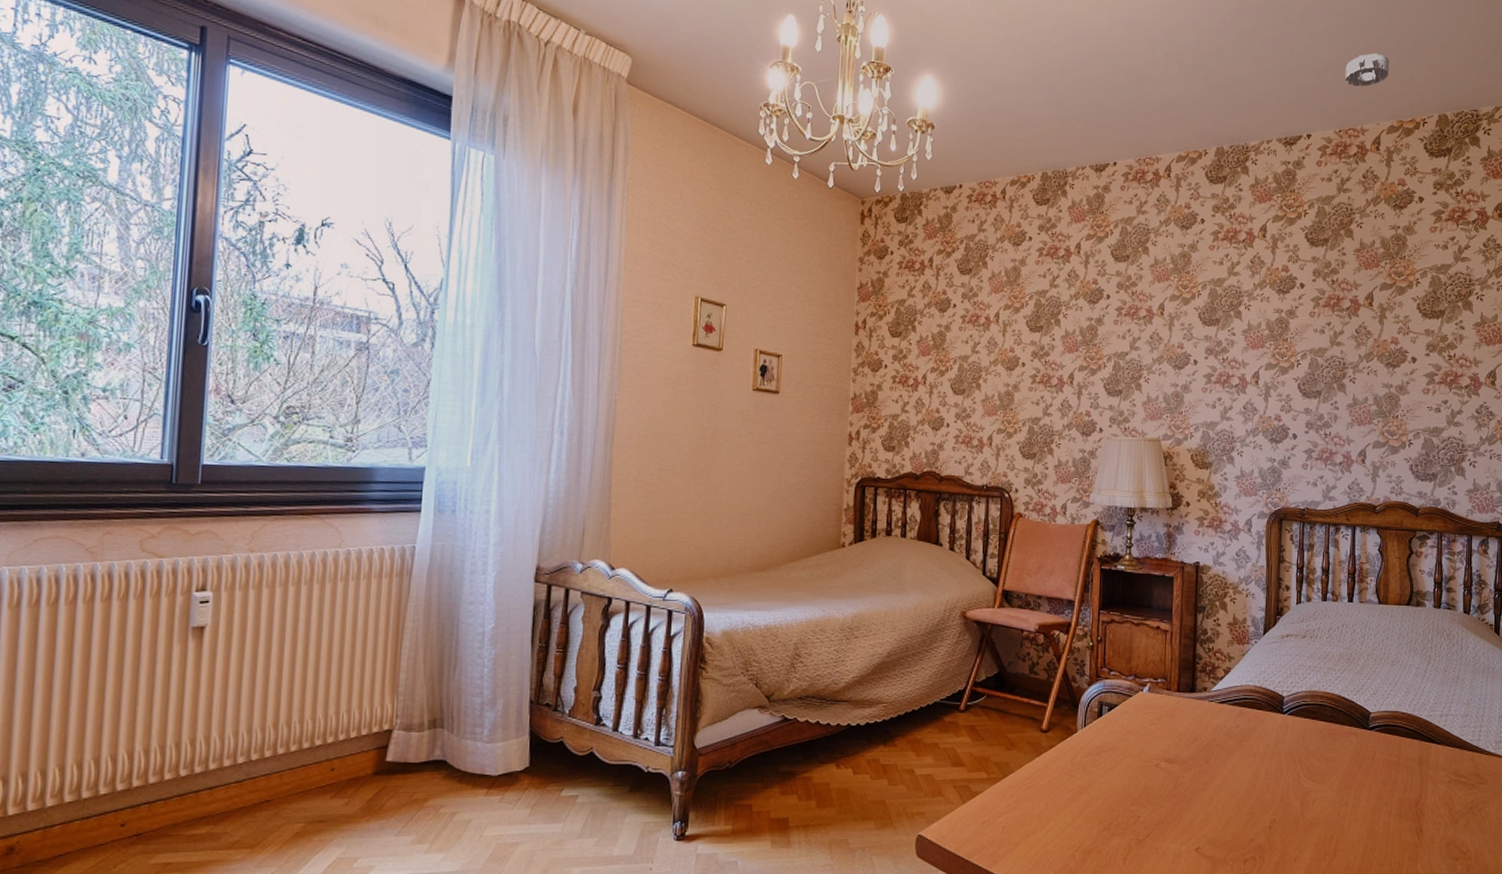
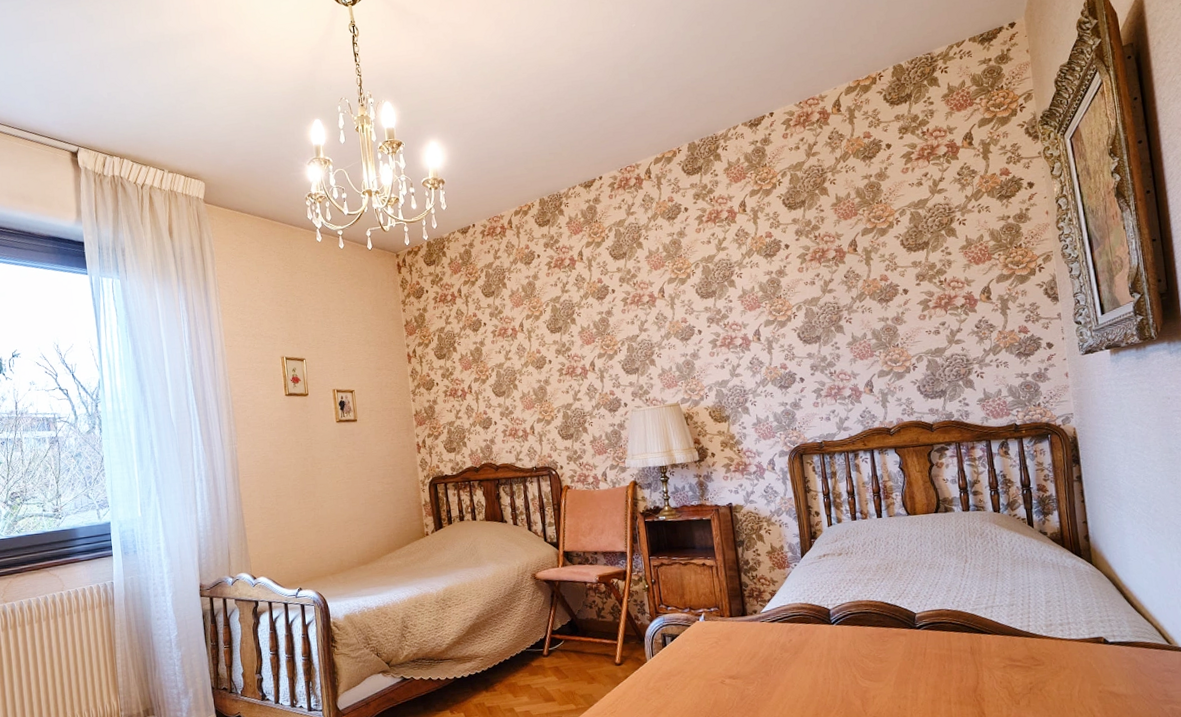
smoke detector: present [1345,52,1390,87] -> none [796,25,839,61]

